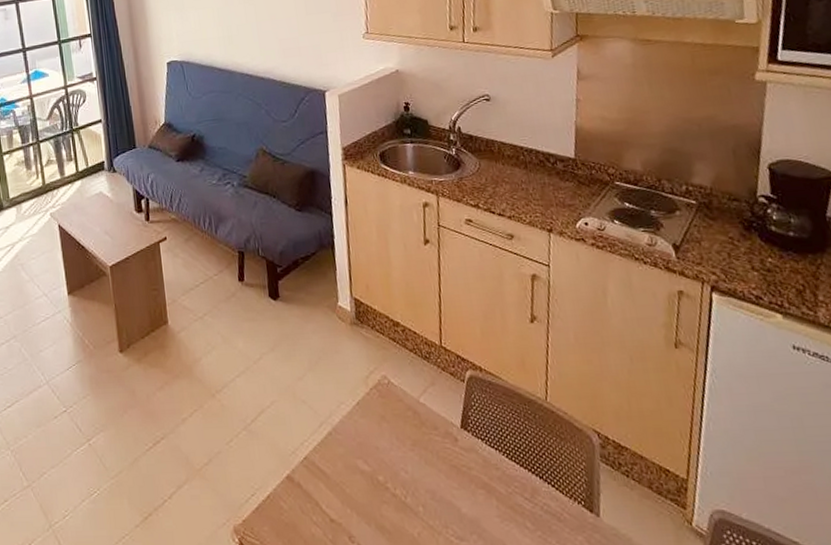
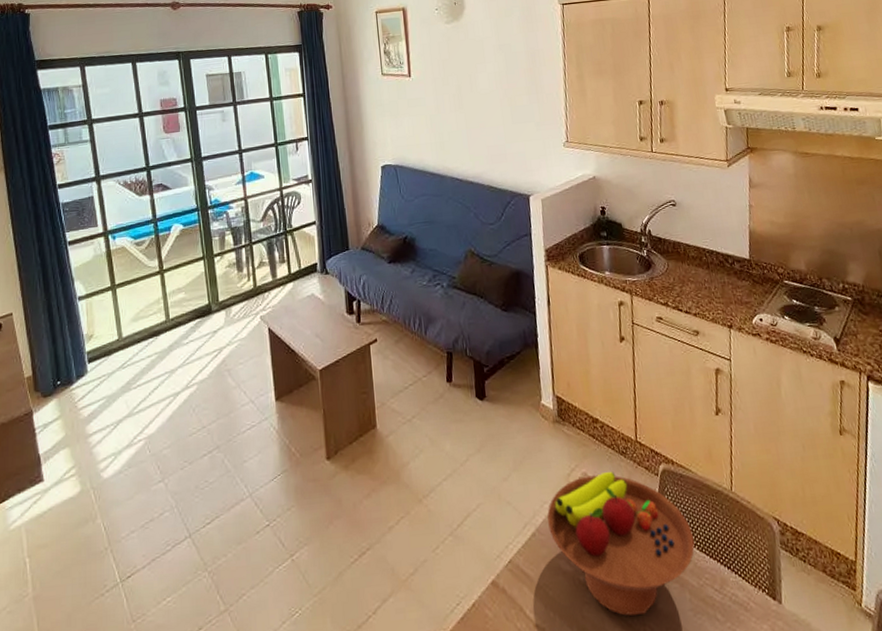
fruit bowl: none [344,375,503,519] -> present [547,471,695,617]

